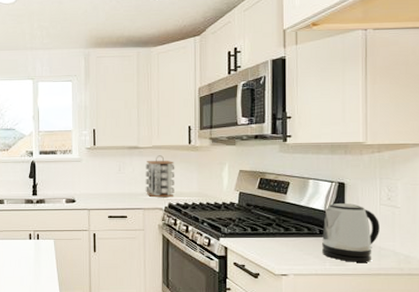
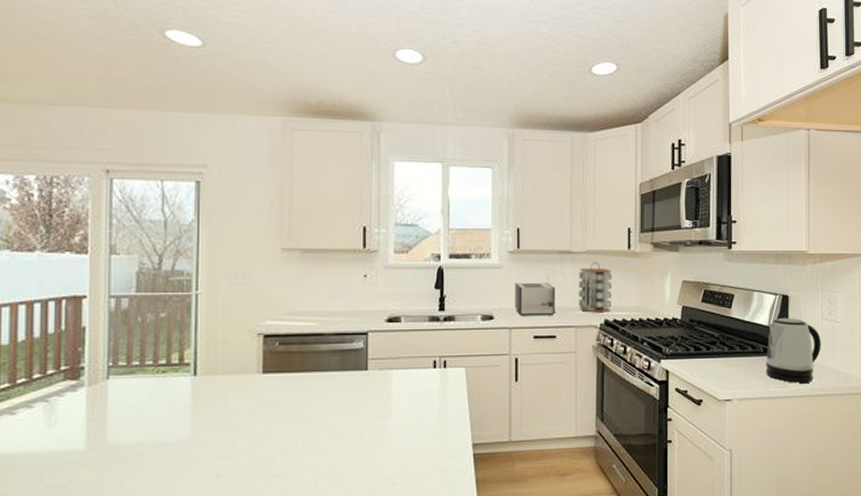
toaster: none [92,172,126,200] -> present [514,282,555,317]

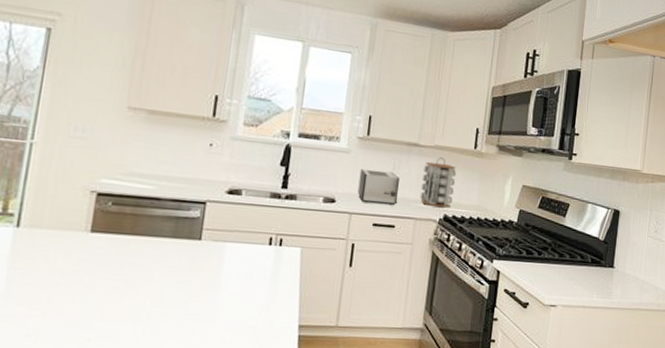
kettle: present [765,318,821,383] -> none [590,231,645,296]

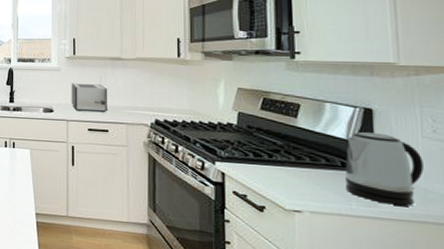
spice rack: present [419,157,457,209] -> none [128,68,163,114]
kettle: none [590,231,645,296] -> present [345,132,424,206]

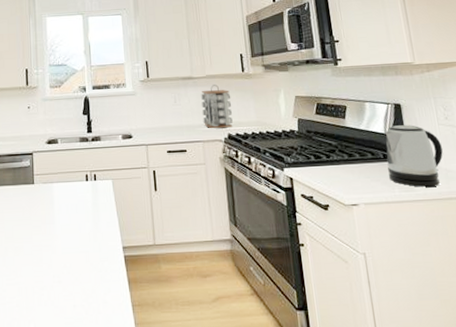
toaster: present [71,83,107,113] -> none [147,104,184,135]
spice rack: none [128,68,163,114] -> present [200,85,233,129]

